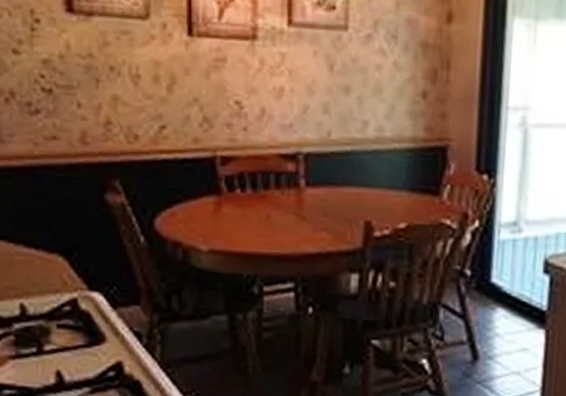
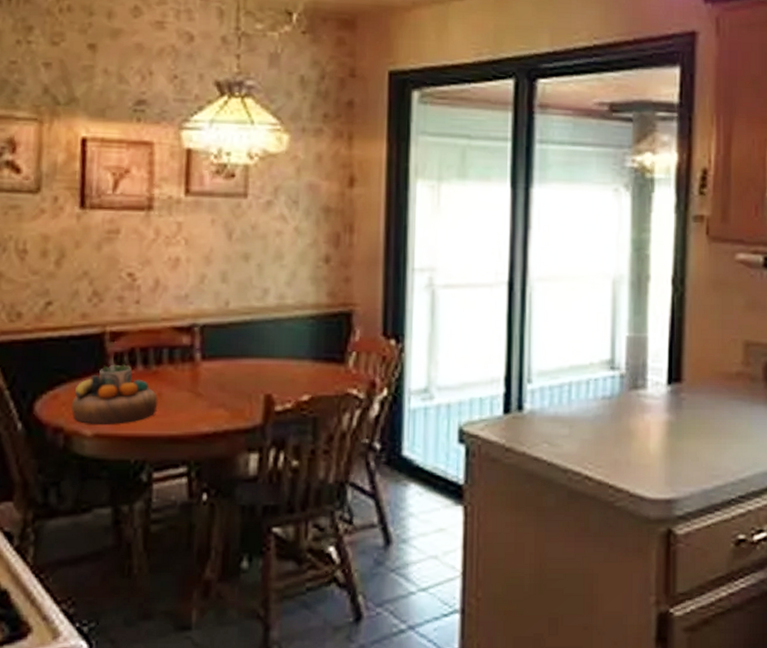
decorative bowl: none [187,186,267,242] -> present [70,364,158,424]

